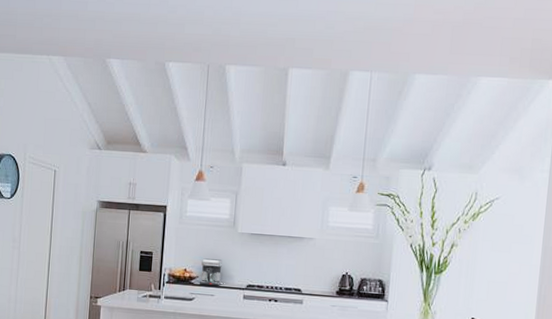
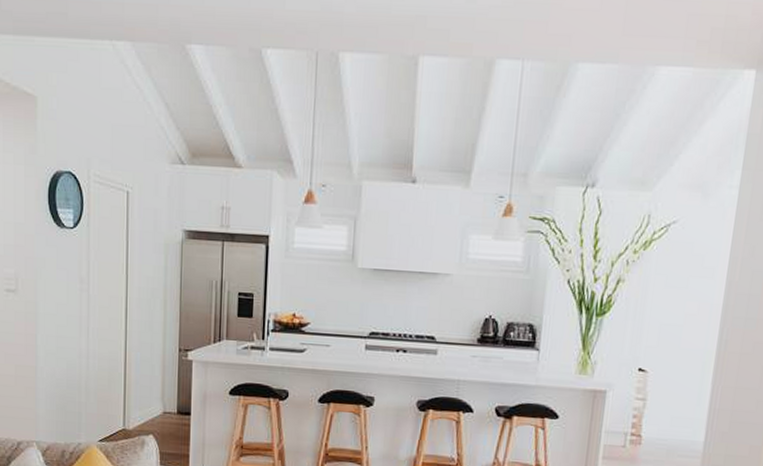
coffee maker: present [199,258,222,286] -> none [311,300,339,334]

